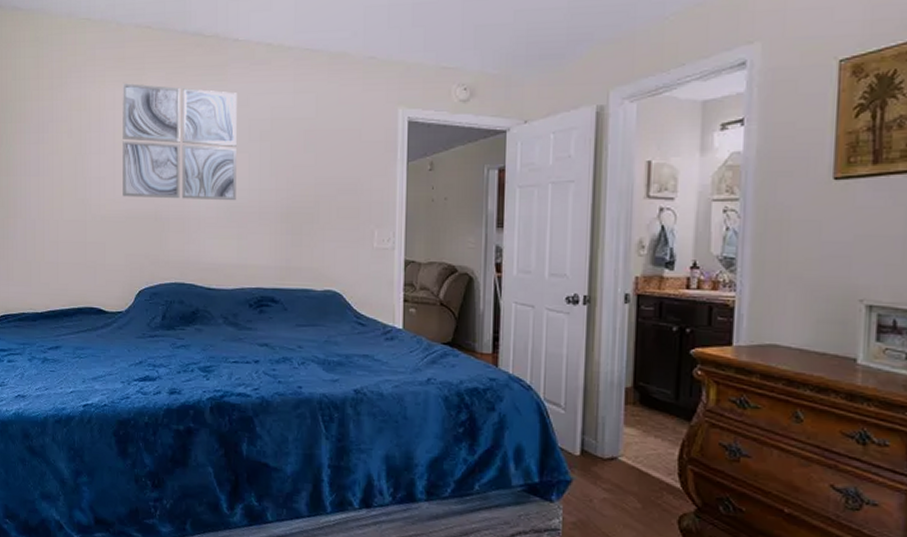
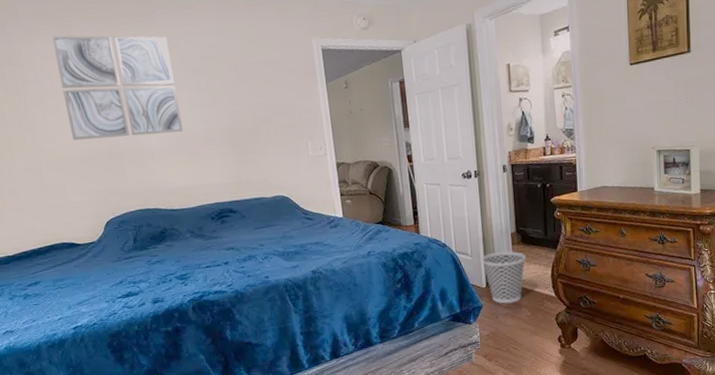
wastebasket: none [578,409,643,486] -> present [481,251,526,304]

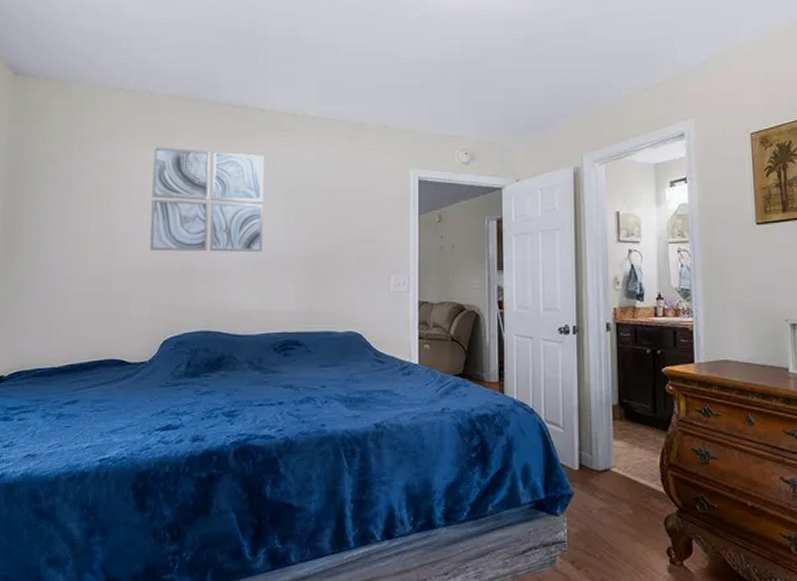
wastebasket: present [481,251,526,304] -> none [574,426,629,495]

